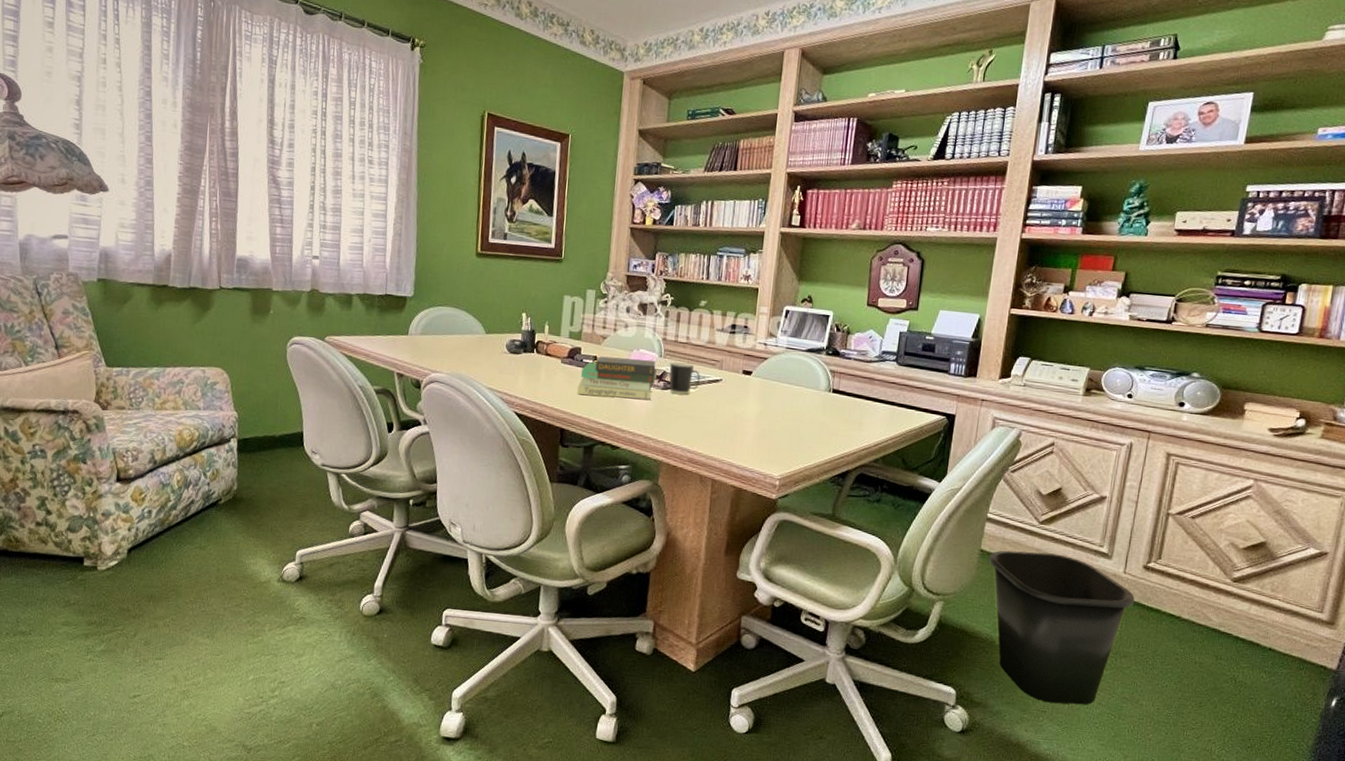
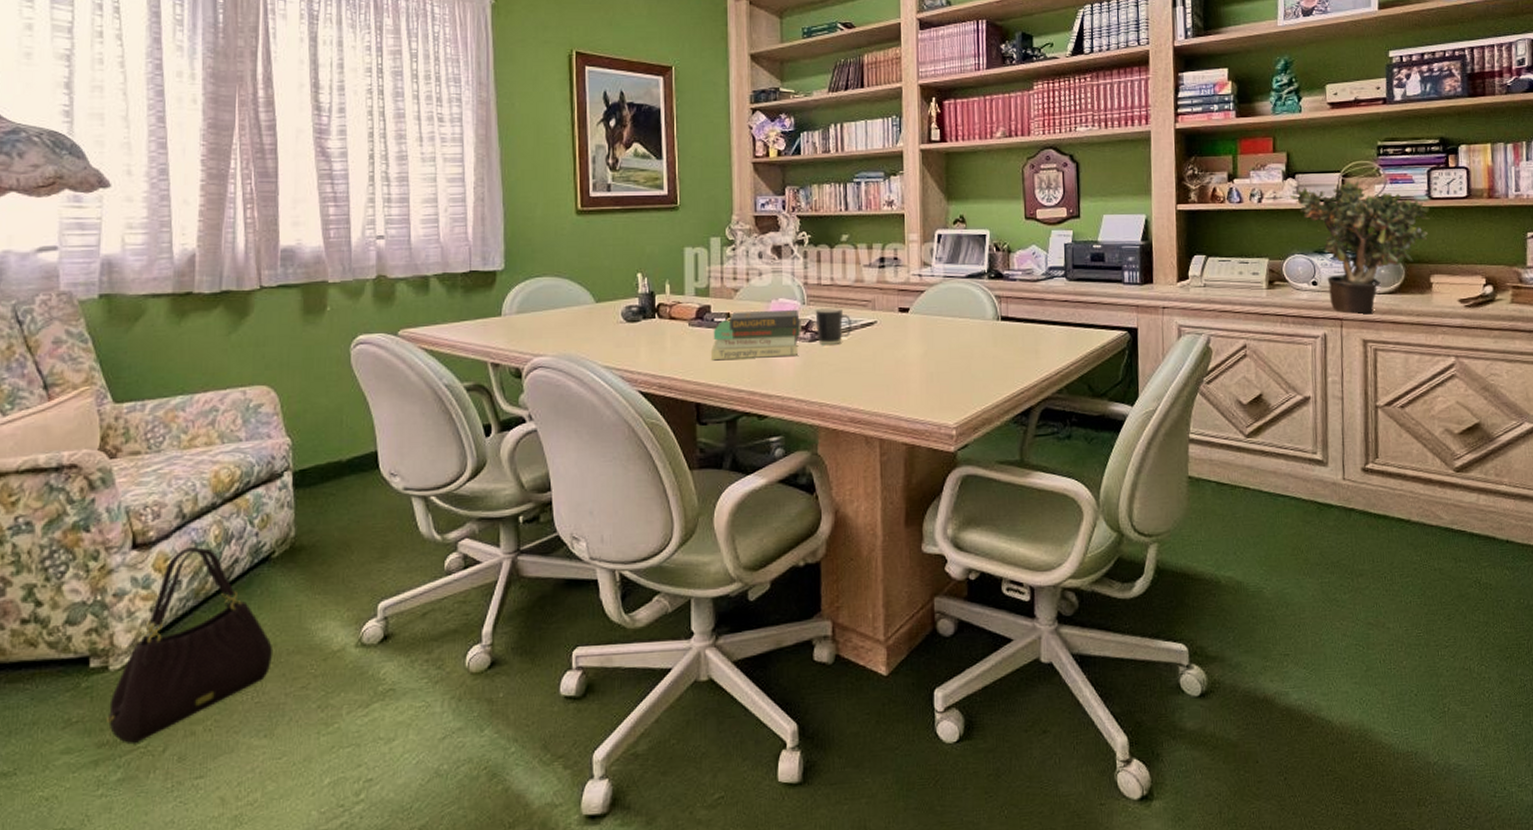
handbag: none [95,486,217,626] -> present [107,547,274,743]
waste bin: present [988,550,1135,705] -> none [1198,469,1360,643]
potted plant: none [1120,306,1257,430] -> present [1289,180,1430,315]

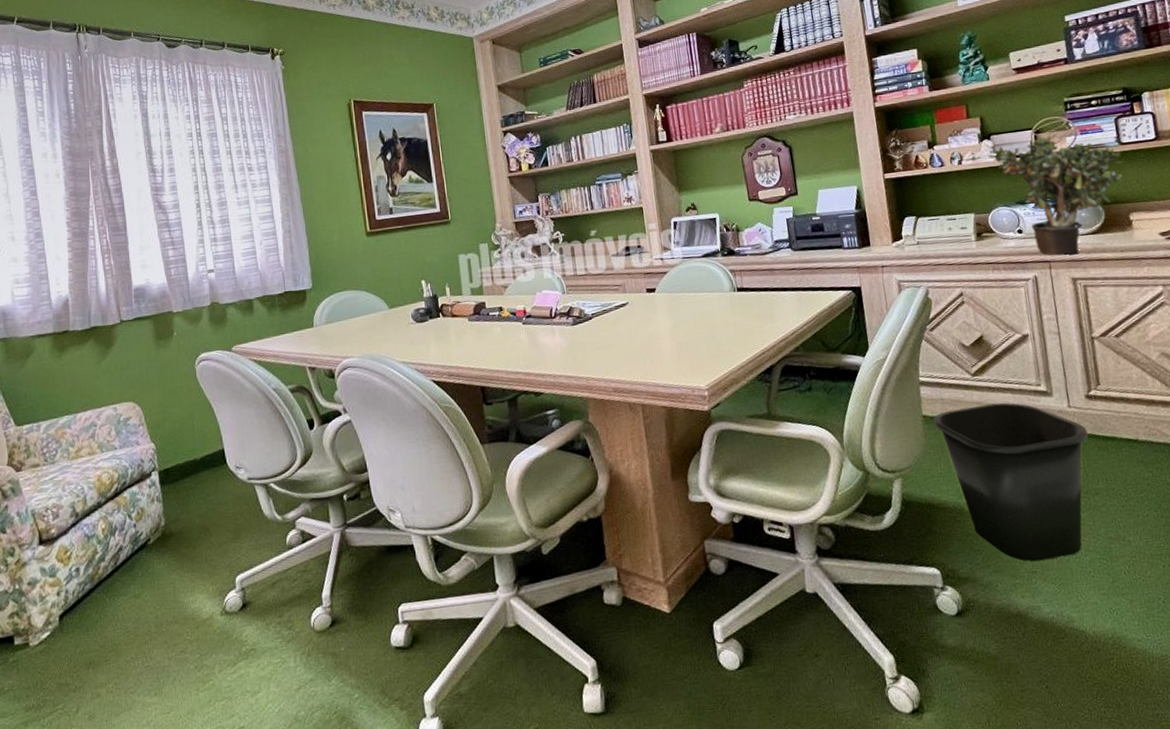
handbag: present [107,547,274,743] -> none [31,539,156,706]
books: present [710,309,801,361] -> none [489,298,564,349]
mug: present [815,308,851,345] -> none [574,294,607,327]
waste bin: none [1198,469,1360,643] -> present [932,402,1089,561]

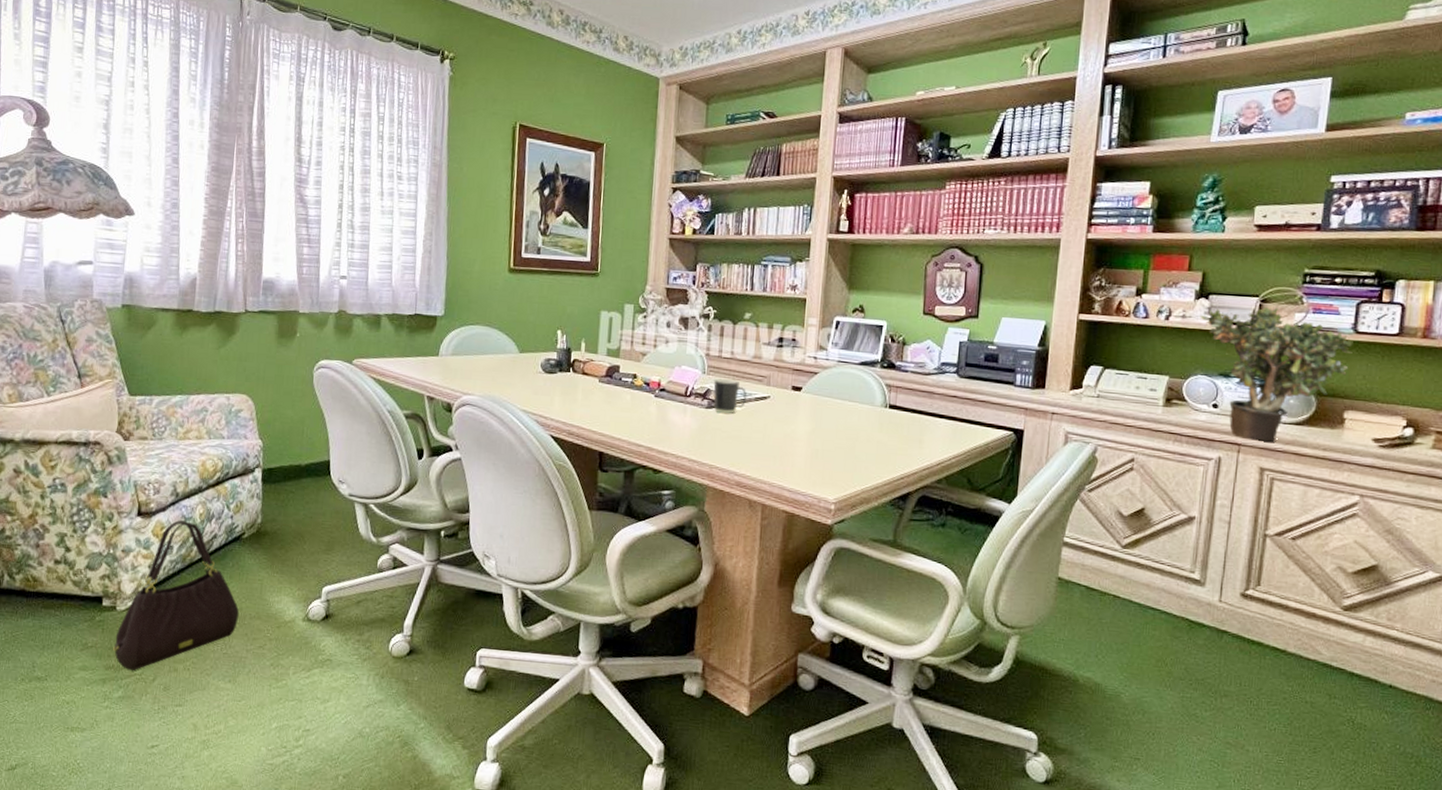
handbag: none [31,539,156,706] -> present [113,520,240,670]
mug: none [574,294,607,327] -> present [713,379,746,413]
waste bin: present [932,402,1089,561] -> none [1067,578,1233,751]

